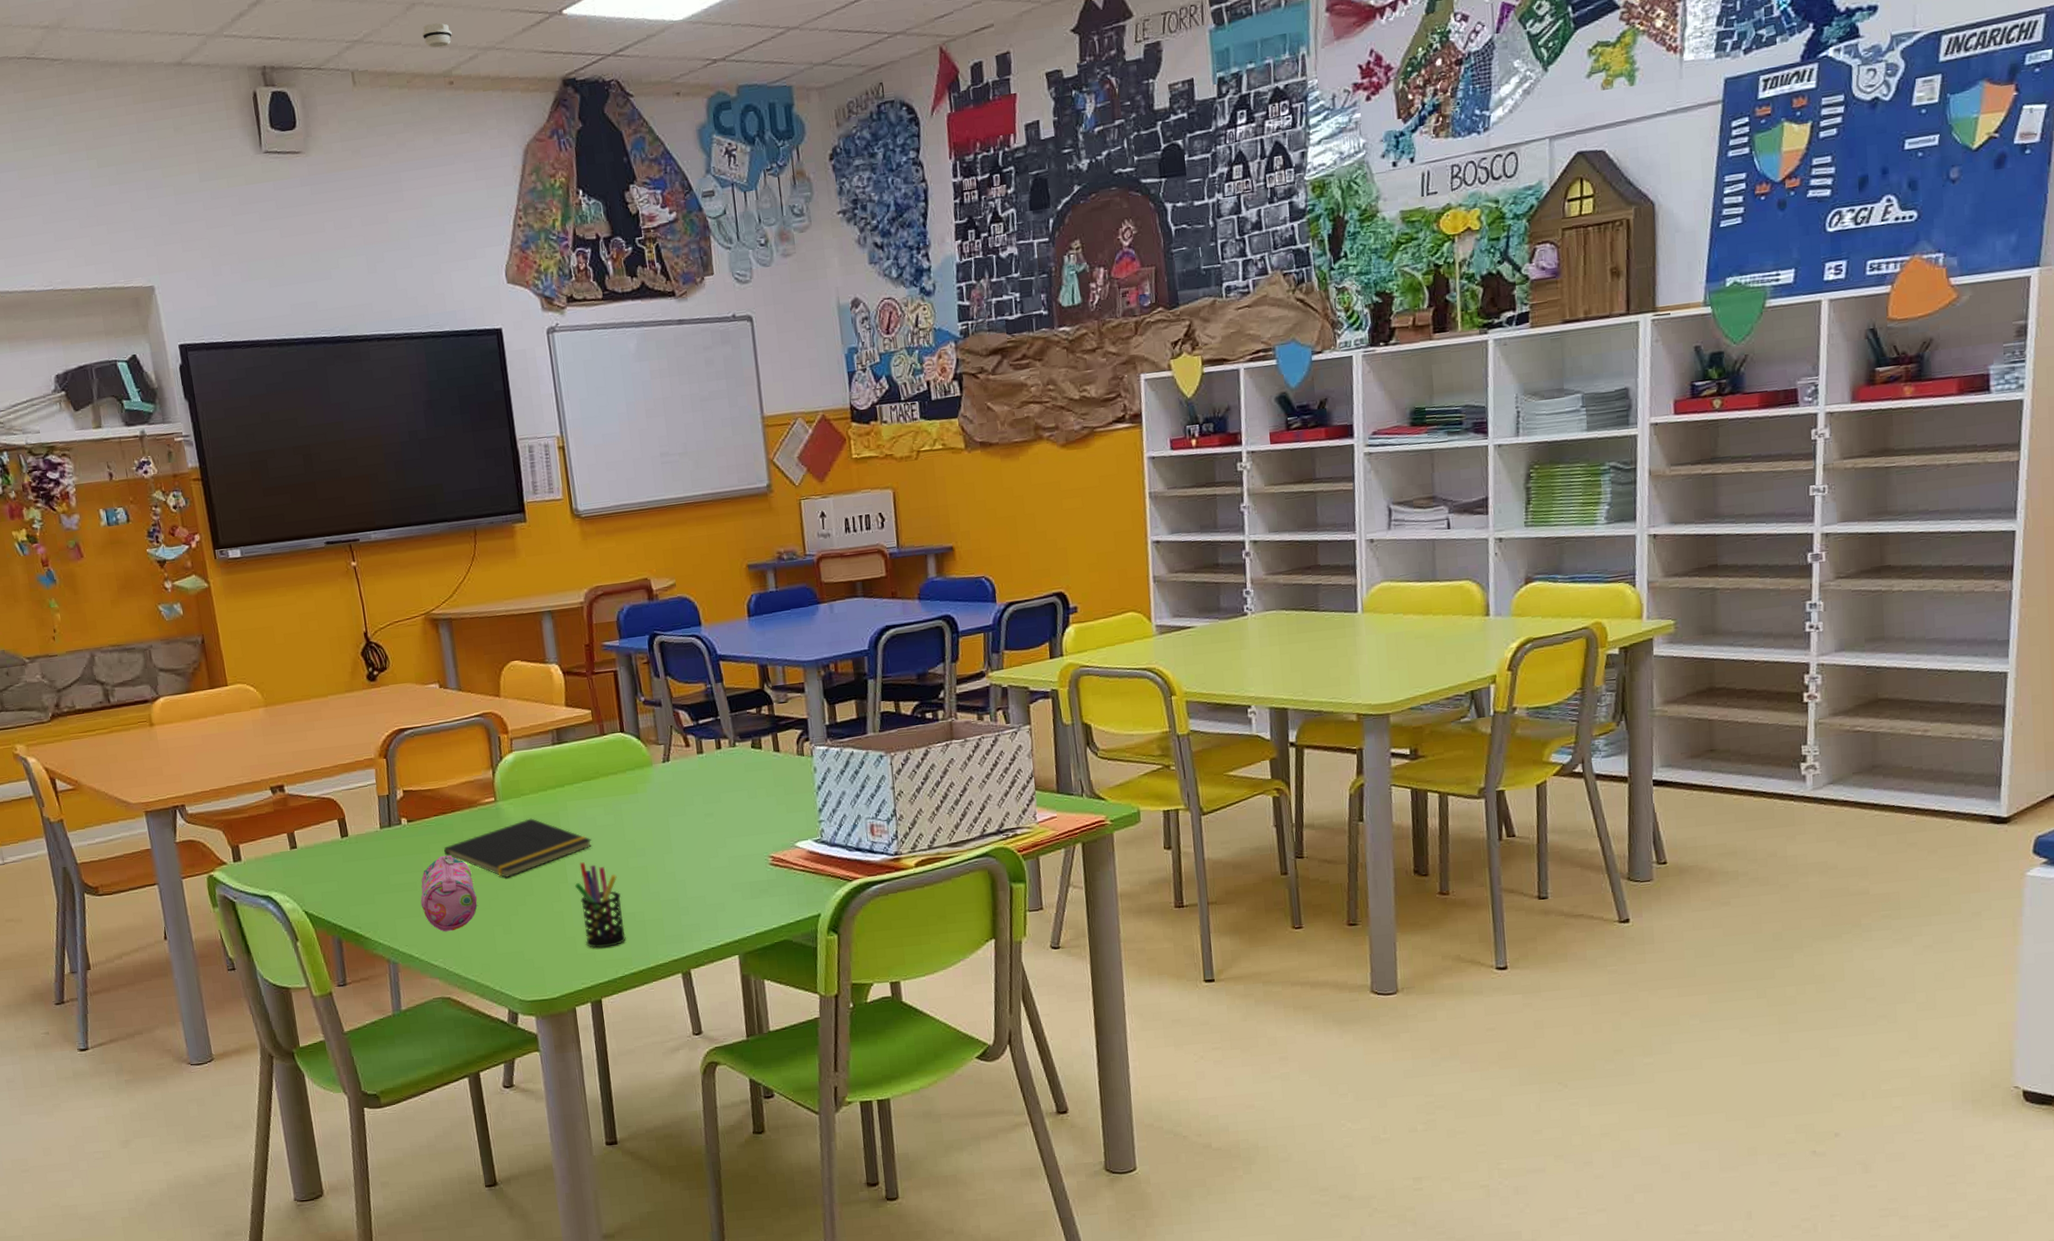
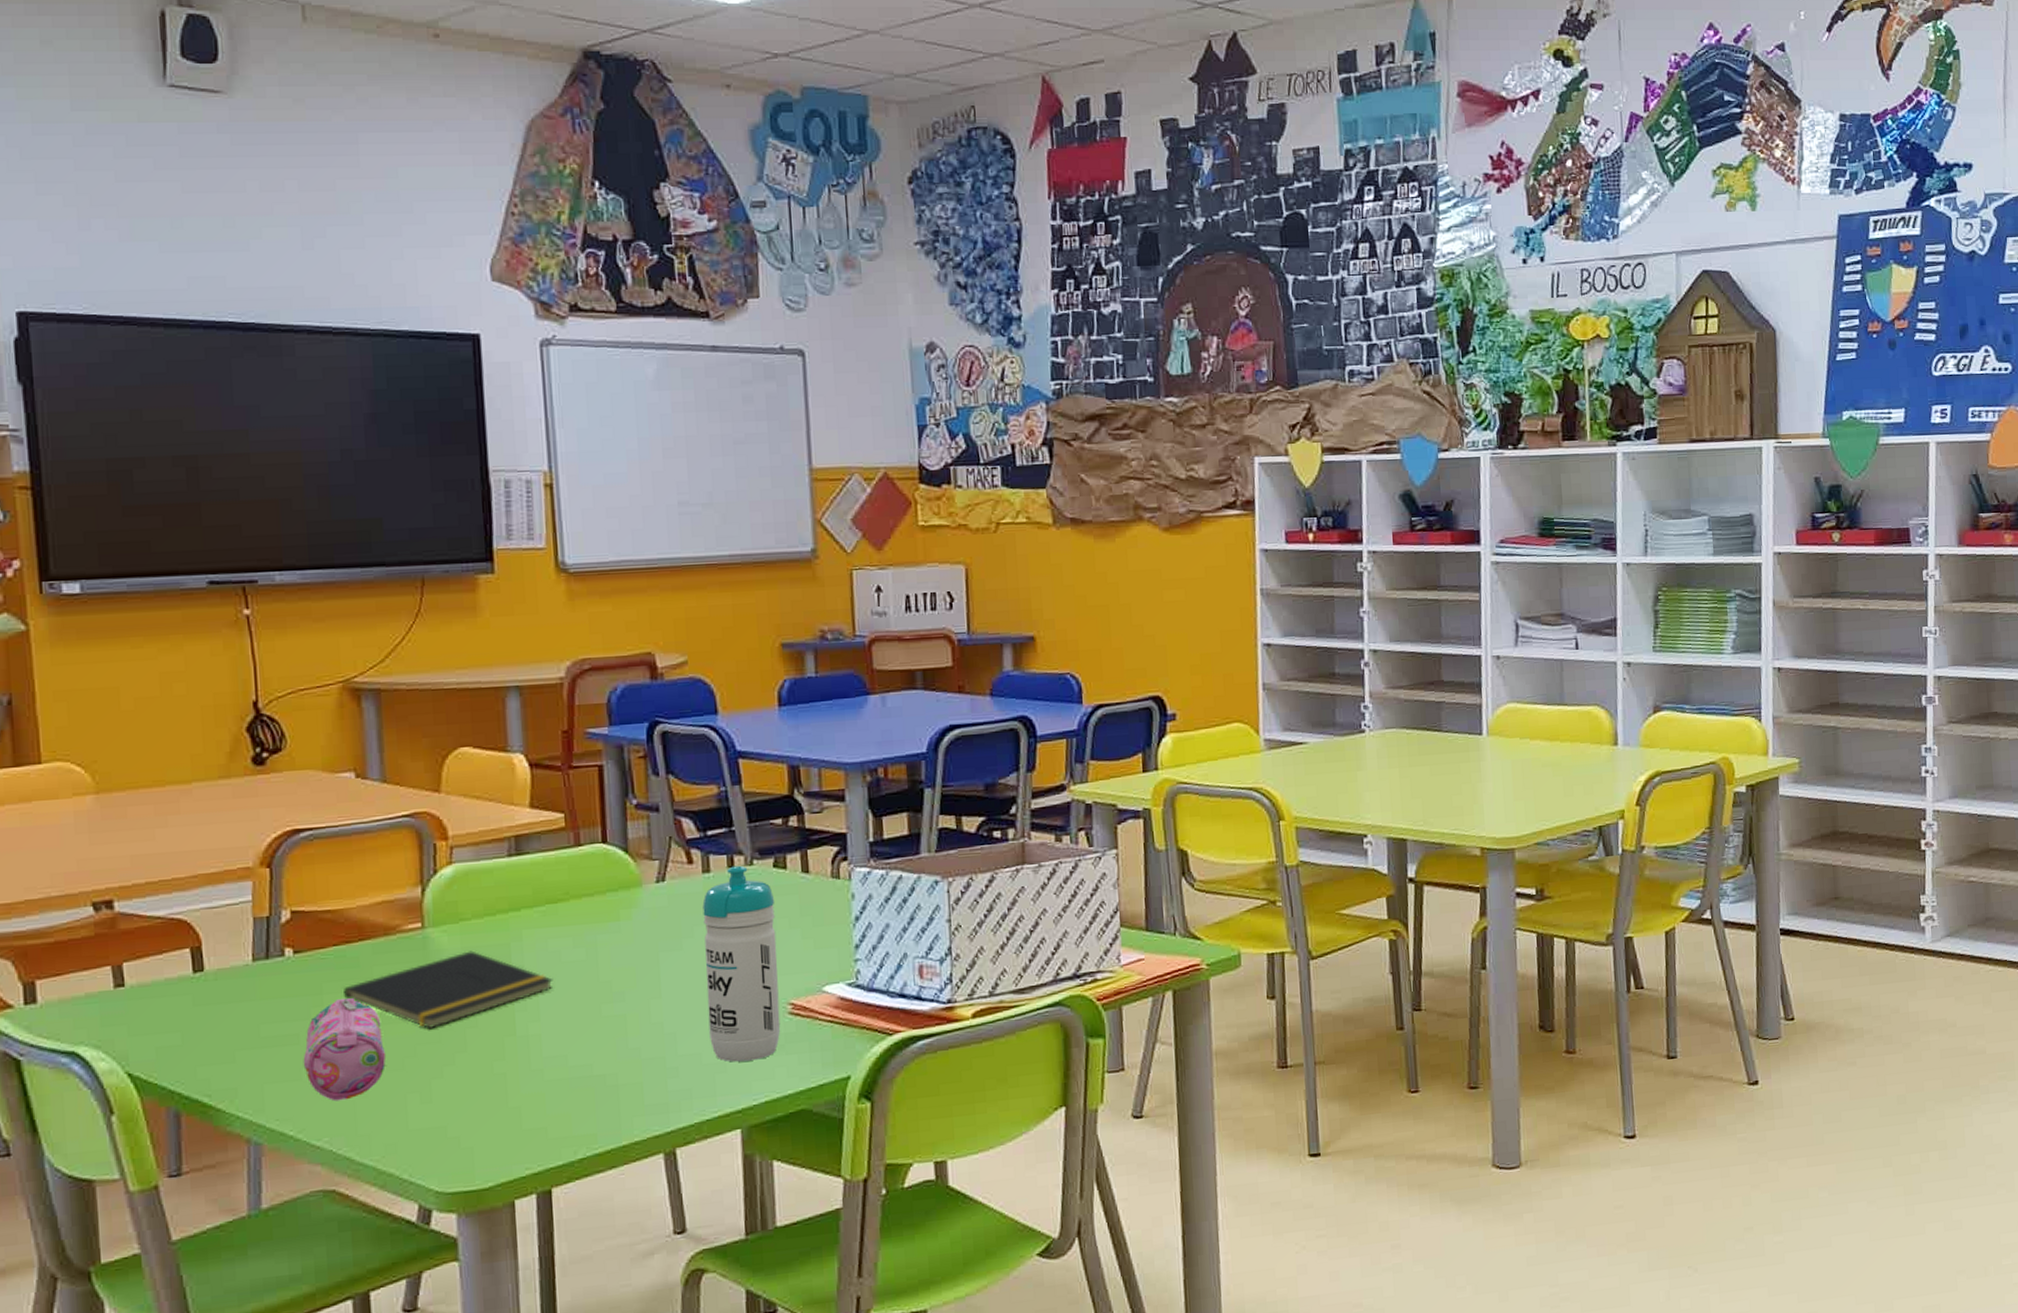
pen holder: present [574,862,626,948] -> none [525,1009,591,1122]
water bottle: none [699,747,765,903] -> present [702,865,781,1062]

